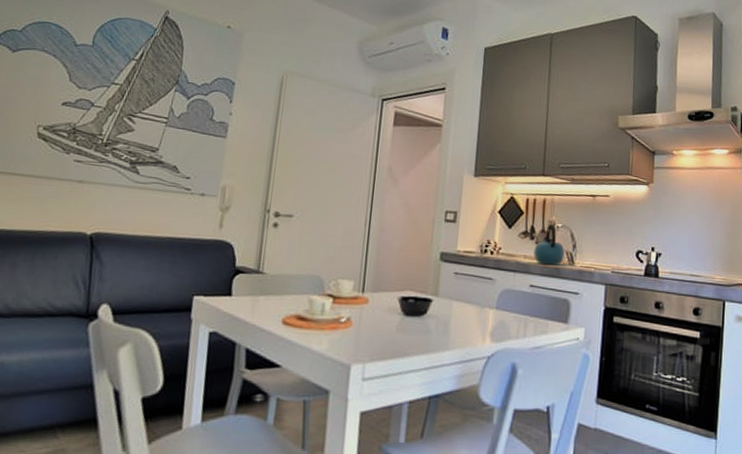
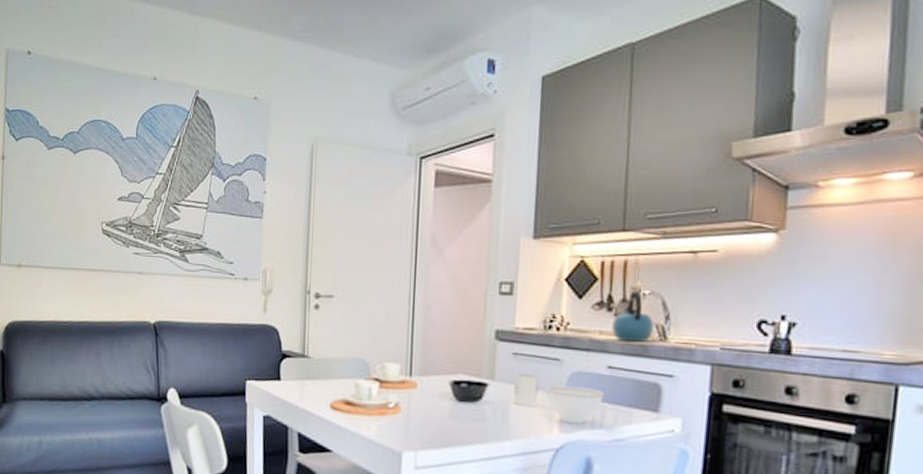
mug: none [453,290,476,320] -> present [513,373,540,407]
bowl: none [481,301,527,335] -> present [546,385,604,425]

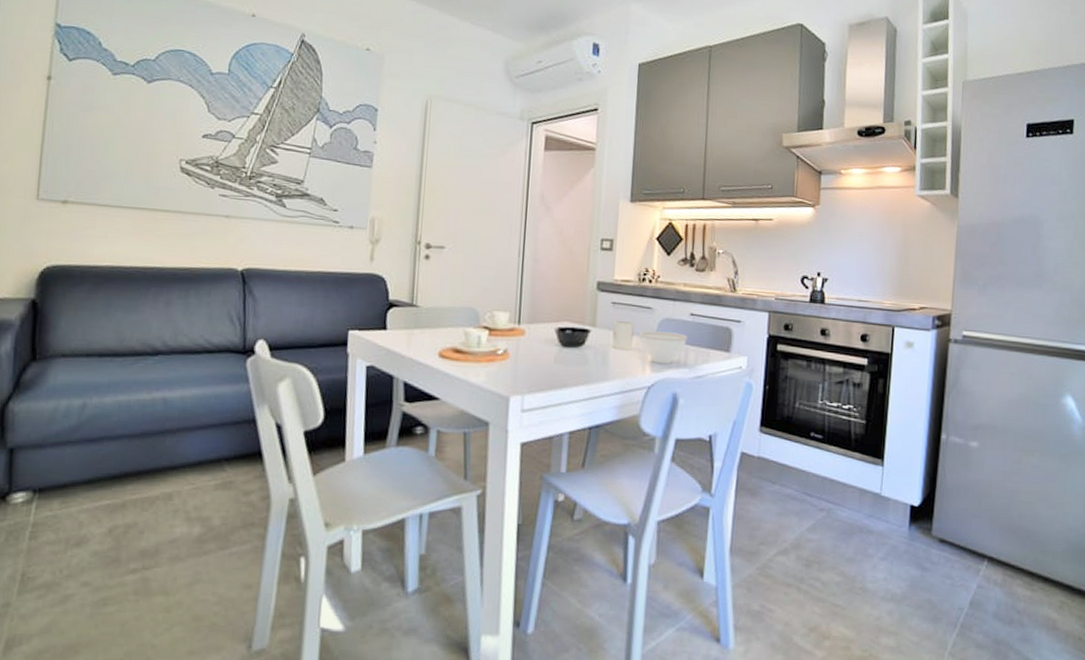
kettle: present [612,292,655,342] -> none [694,251,727,293]

